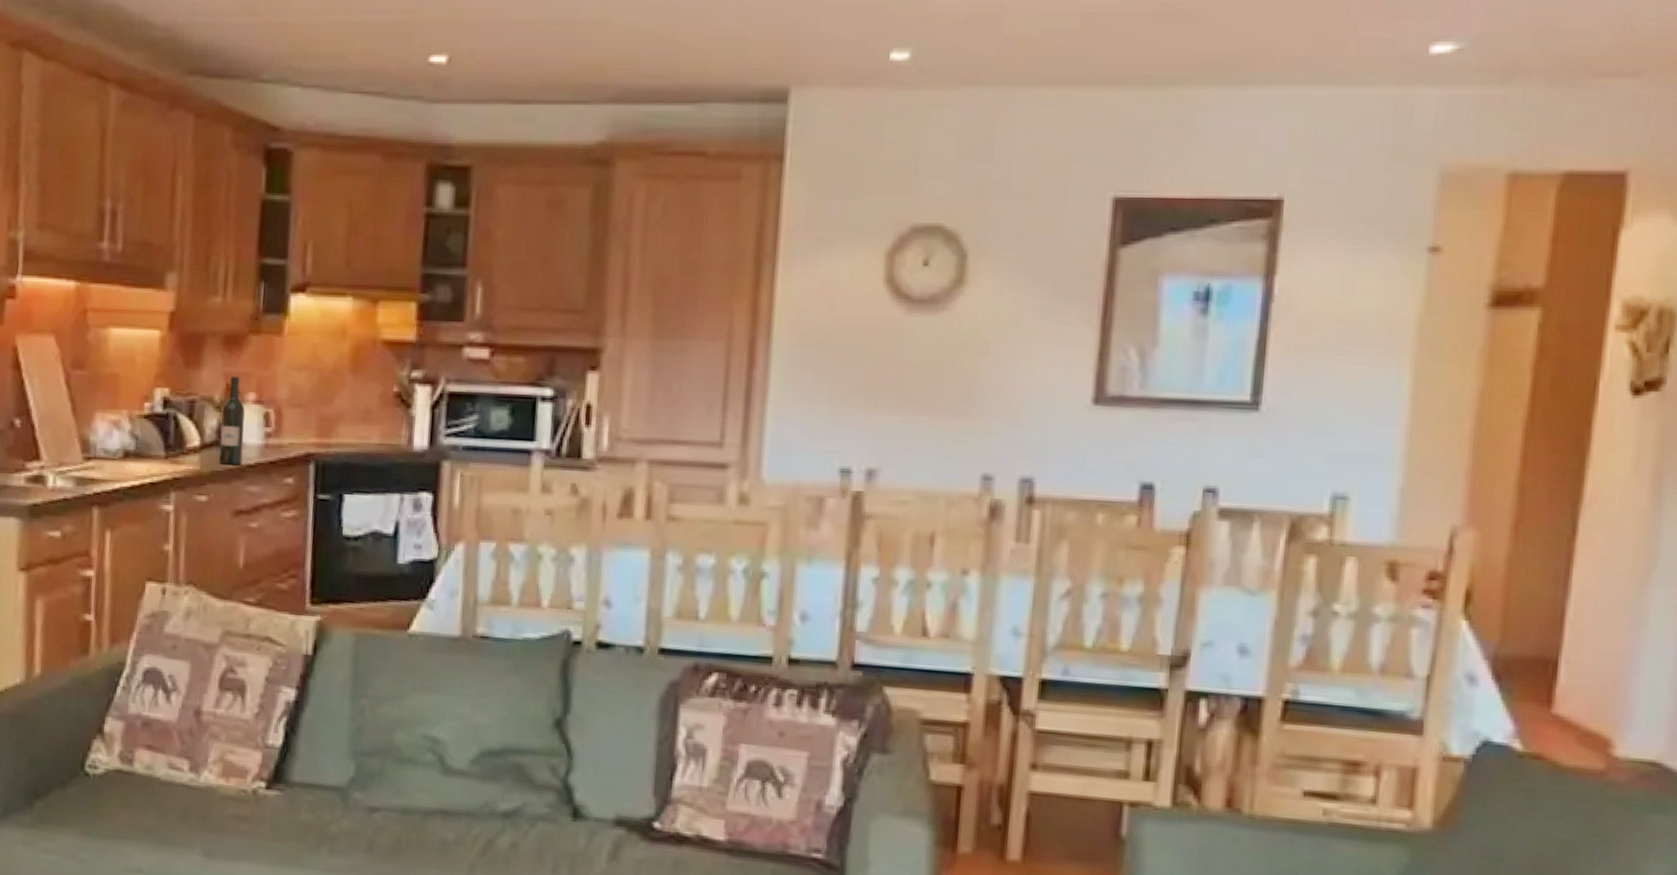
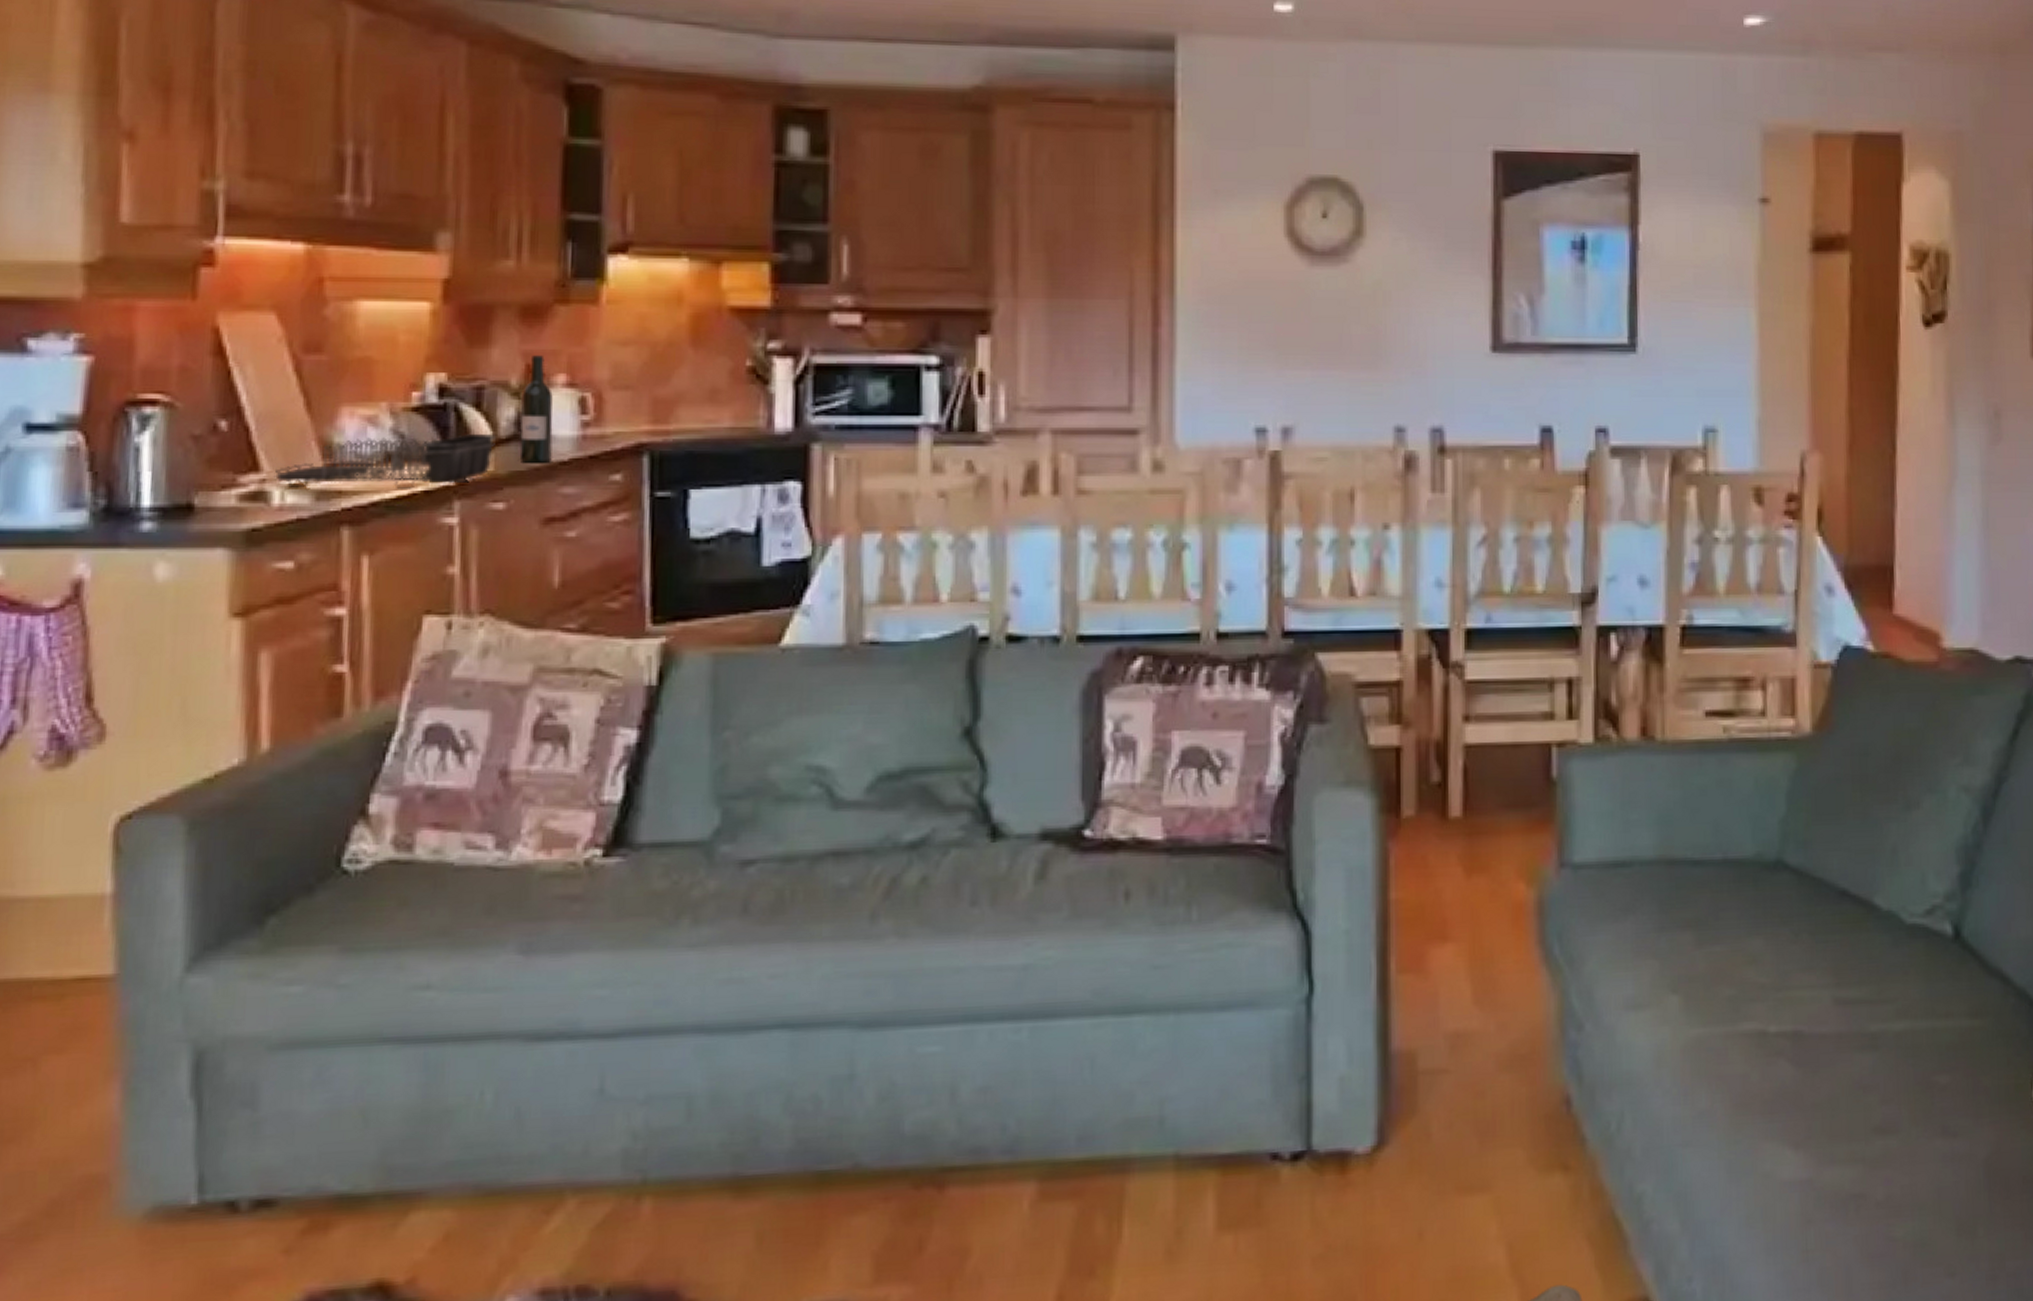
dish rack: none [50,437,203,480] -> present [275,433,497,489]

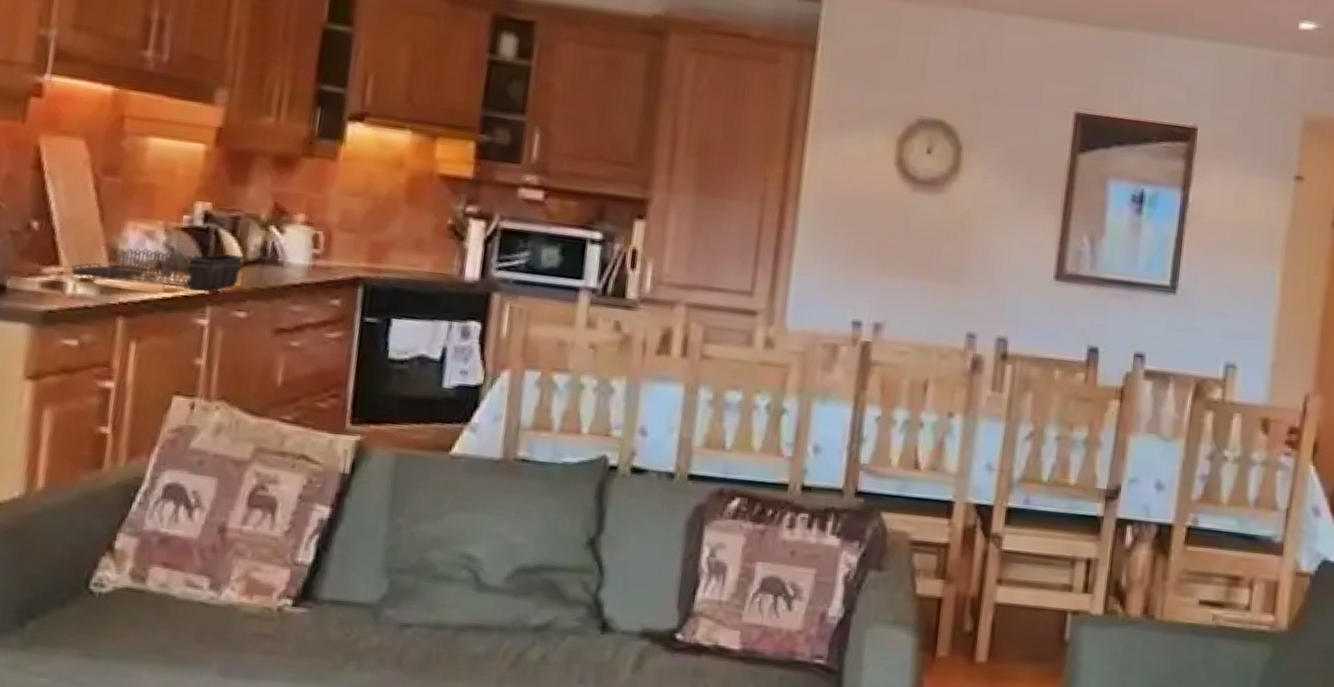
wine bottle: present [519,355,553,464] -> none [261,196,293,284]

